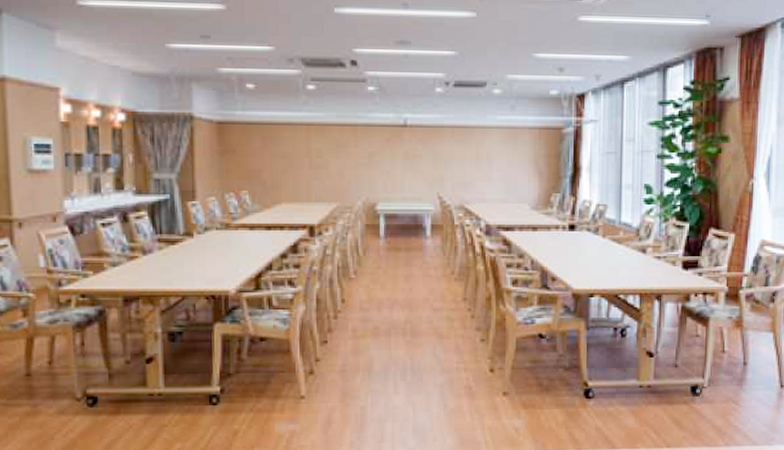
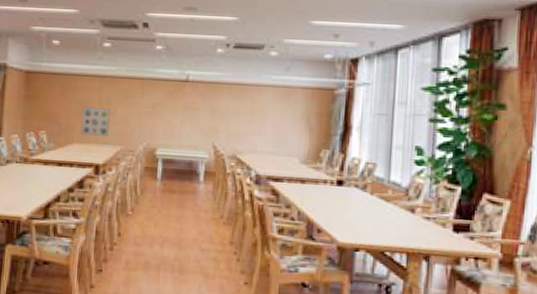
wall art: none [288,160,321,193] -> present [80,106,110,136]

